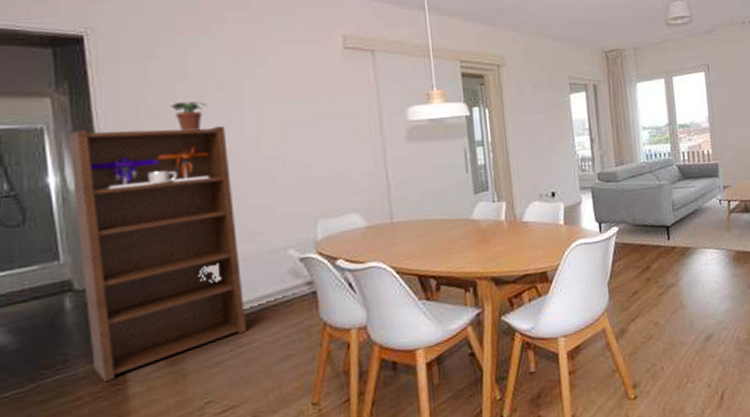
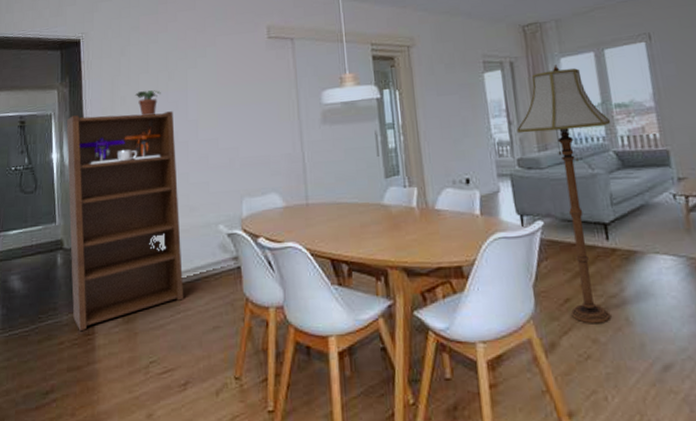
floor lamp: none [598,89,676,310] -> present [517,65,611,324]

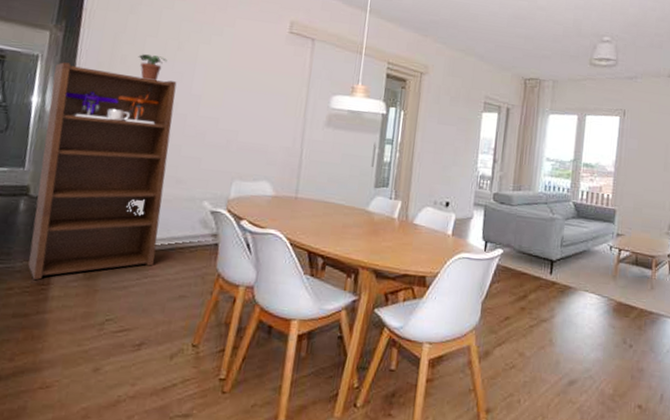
floor lamp: present [517,65,611,324] -> none [499,119,577,341]

